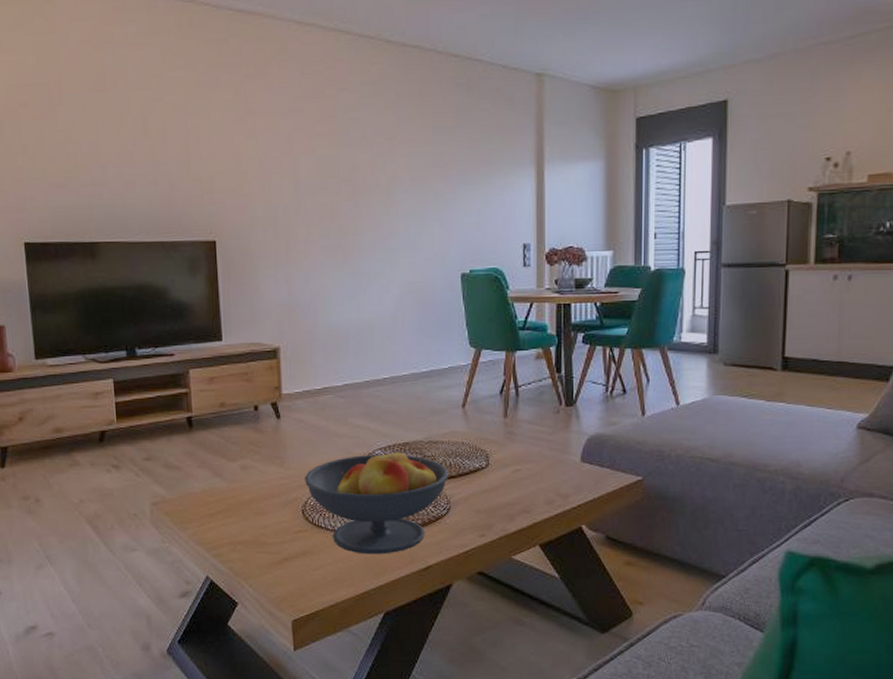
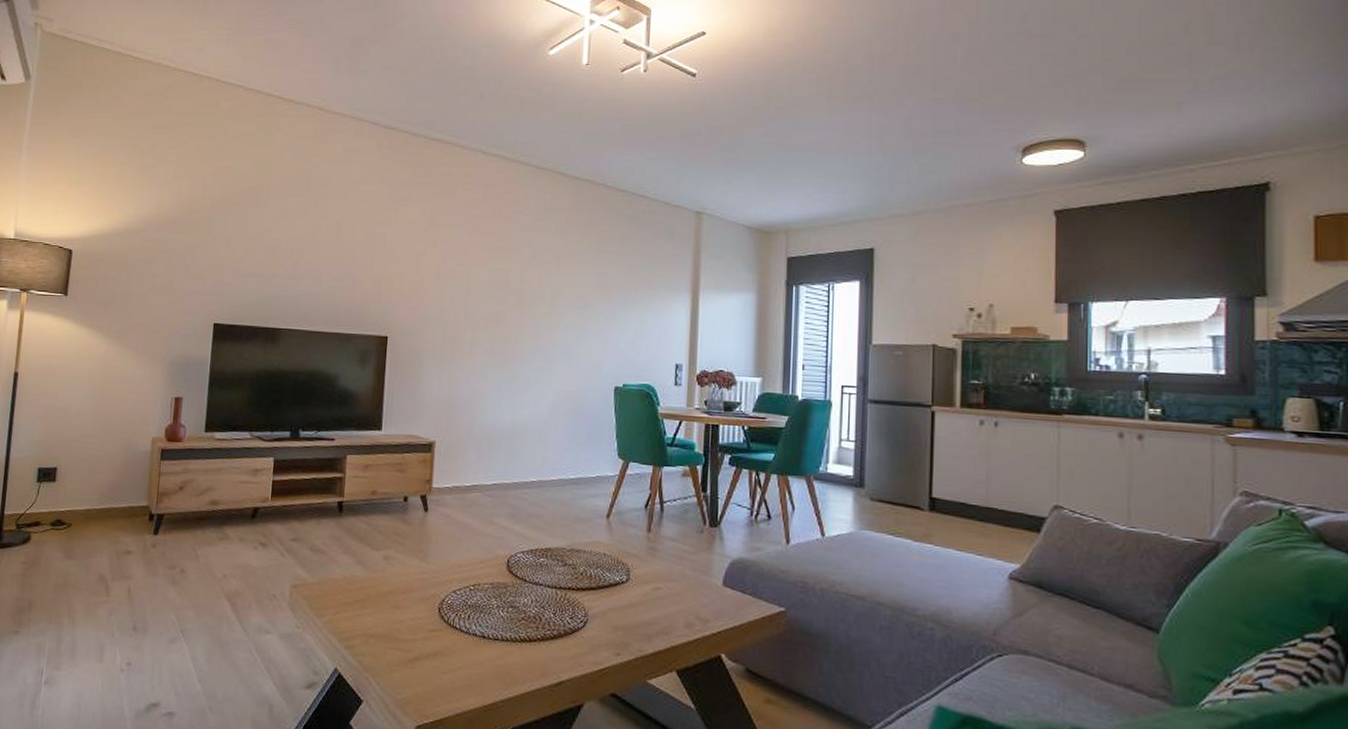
fruit bowl: present [305,447,449,554] -> none [445,550,589,664]

